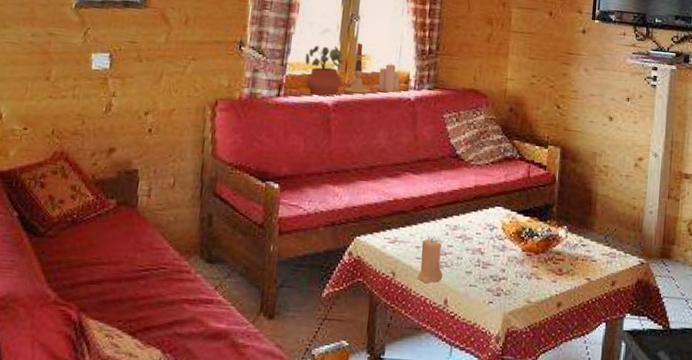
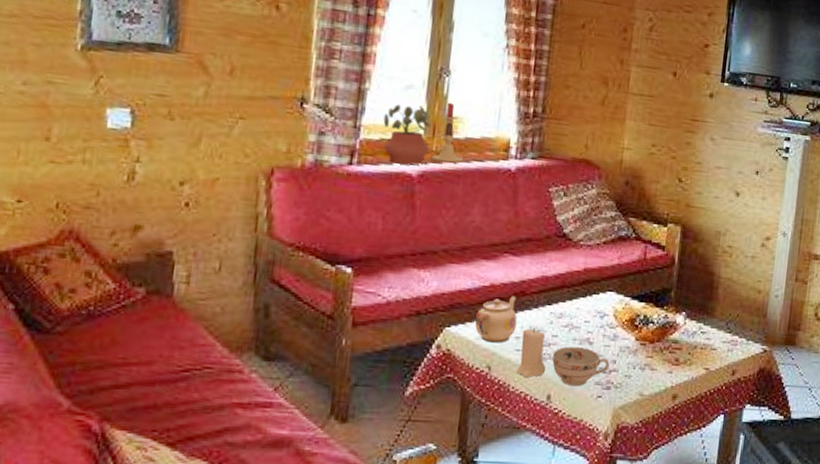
candle: present [378,62,400,93] -> none [472,126,499,162]
teapot: none [380,209,417,252] -> present [474,296,517,343]
teacup: none [448,256,500,293] -> present [551,346,610,387]

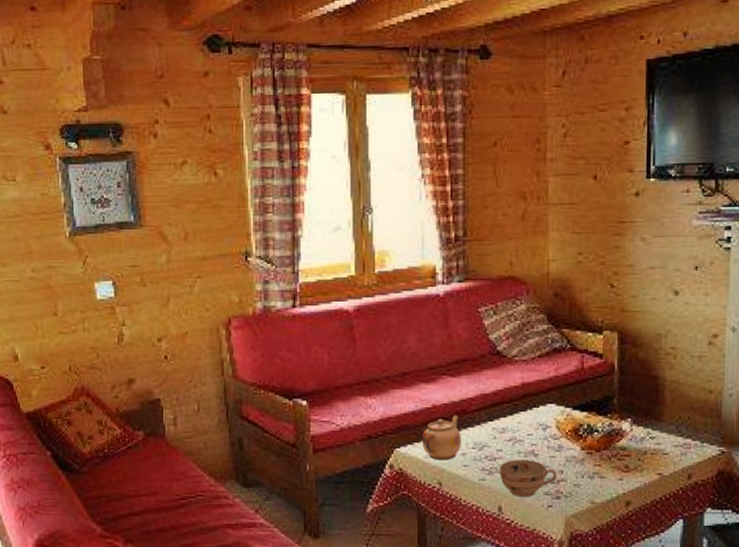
potted plant: present [383,104,430,166] -> none [317,245,362,302]
candlestick: present [430,102,464,164] -> none [364,238,394,296]
candle: present [516,328,546,377] -> none [466,444,495,491]

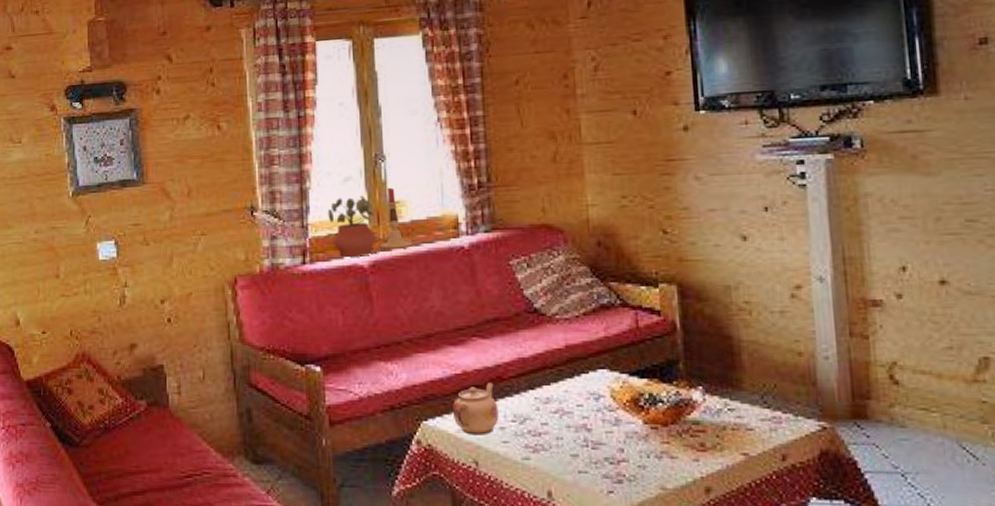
potted plant: none [317,245,362,302] -> present [328,195,377,257]
candlestick: none [364,238,394,296] -> present [379,187,413,250]
teacup: present [499,460,557,498] -> none [545,435,617,481]

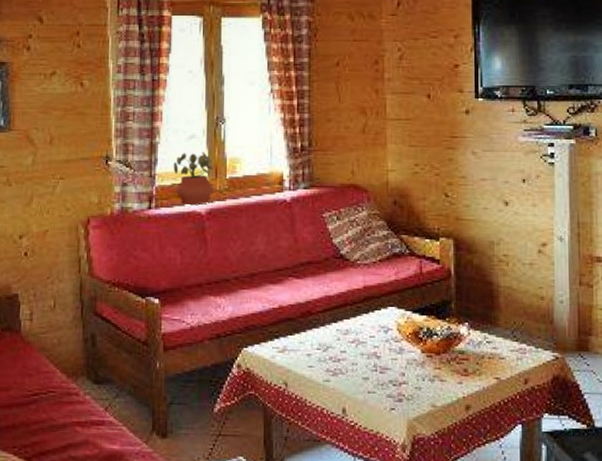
candlestick: present [379,187,413,250] -> none [216,146,244,200]
teapot: present [452,382,499,435] -> none [268,316,307,361]

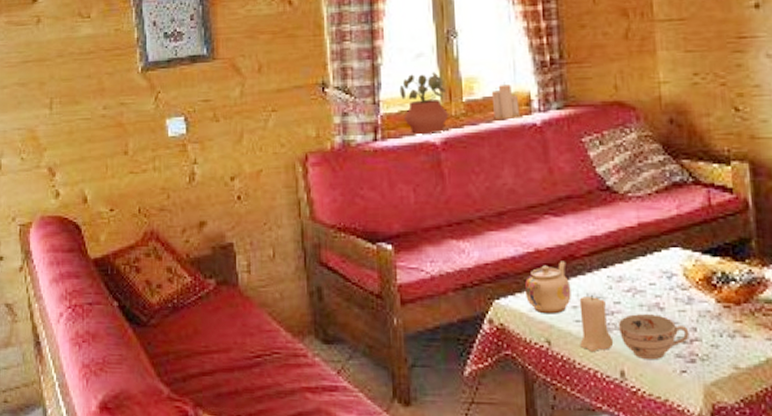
candle: none [251,163,275,195] -> present [491,82,521,119]
teapot: none [268,316,307,361] -> present [524,261,571,314]
candle: none [311,345,339,392] -> present [579,295,614,351]
teacup: none [342,361,399,400] -> present [617,314,690,361]

